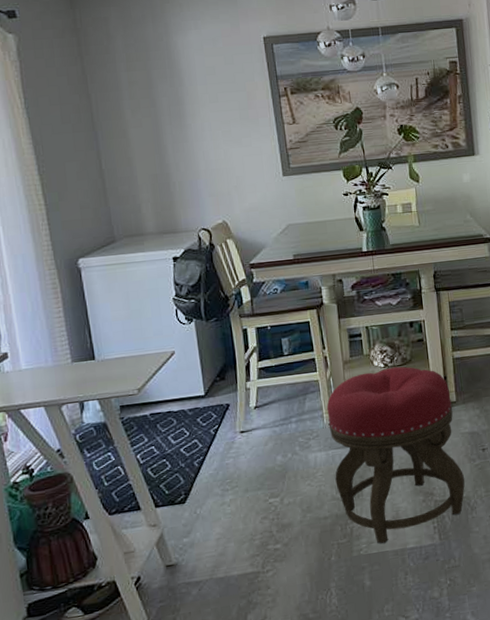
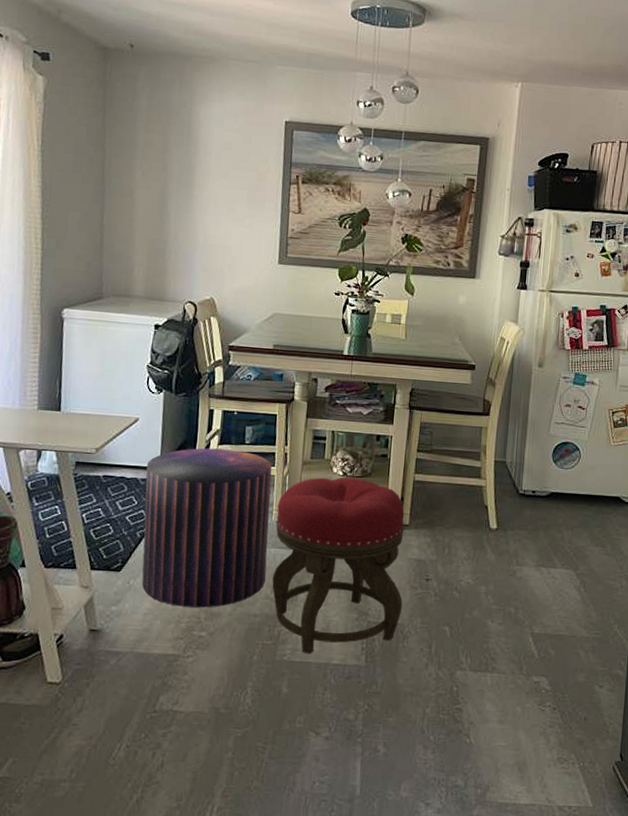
stool: none [190,362,329,525] -> present [141,448,272,608]

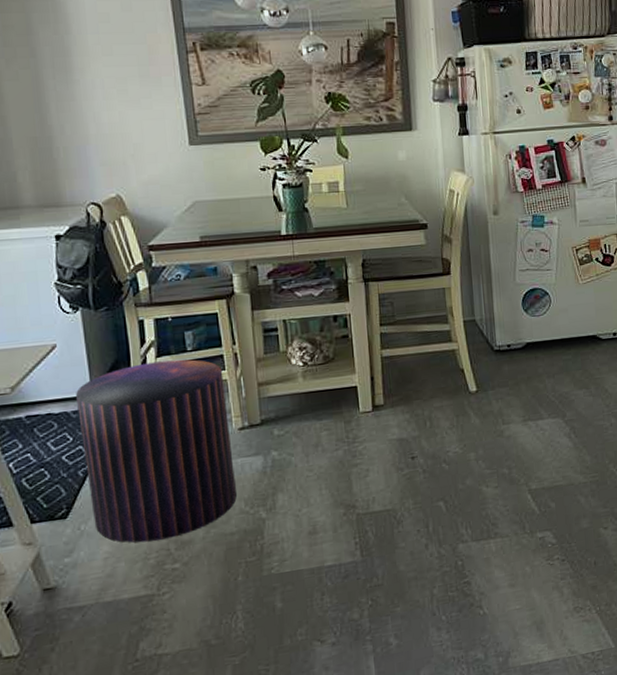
stool: present [272,477,405,654] -> none [236,365,392,562]

